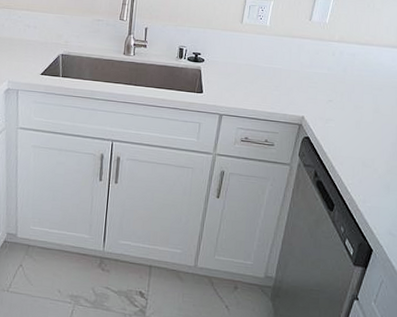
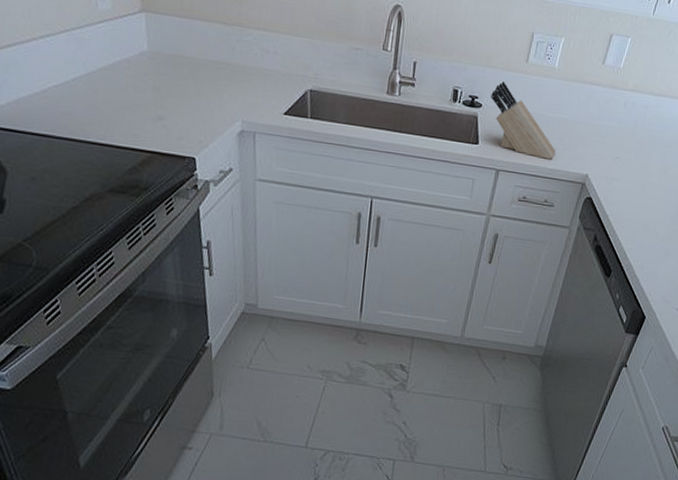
knife block: none [212,39,272,104] -> present [491,81,556,160]

